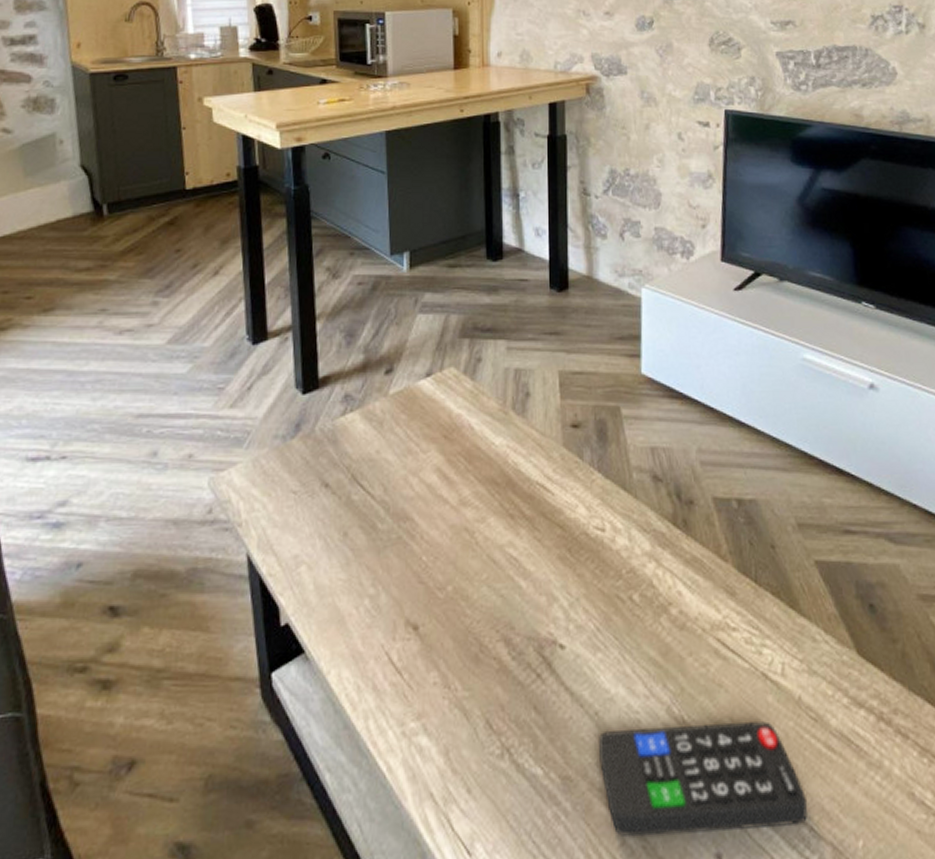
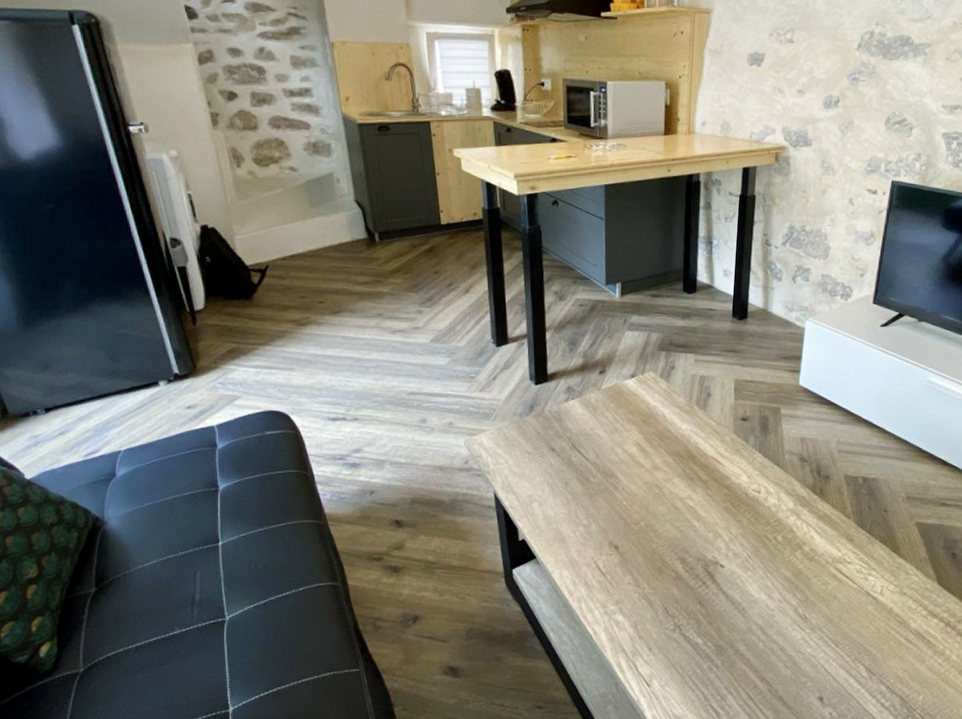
remote control: present [599,721,808,838] -> none [743,621,888,685]

